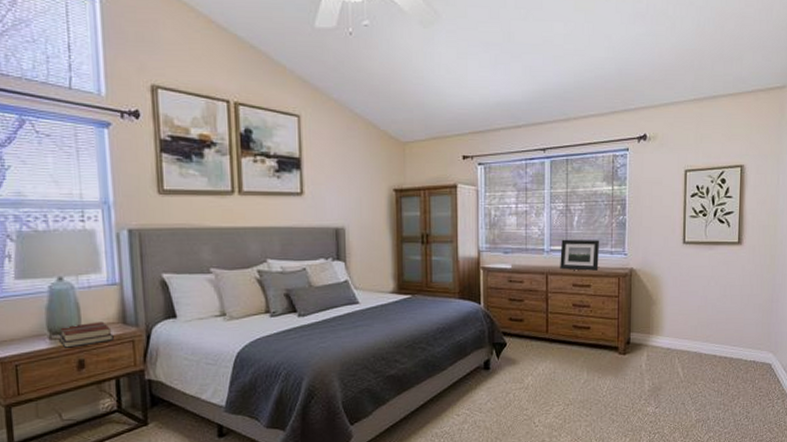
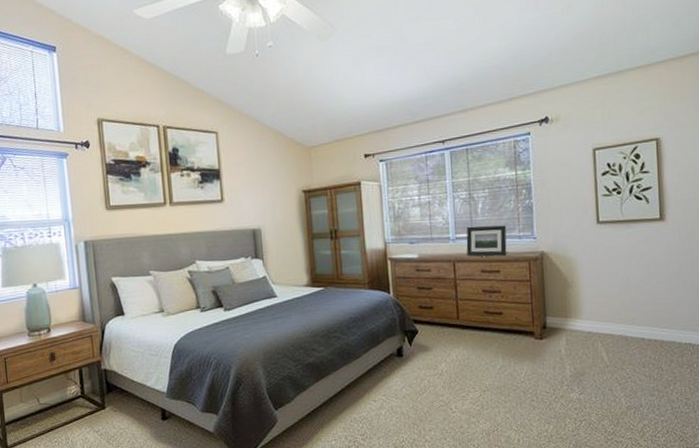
books: present [58,321,114,348] -> none [34,320,76,343]

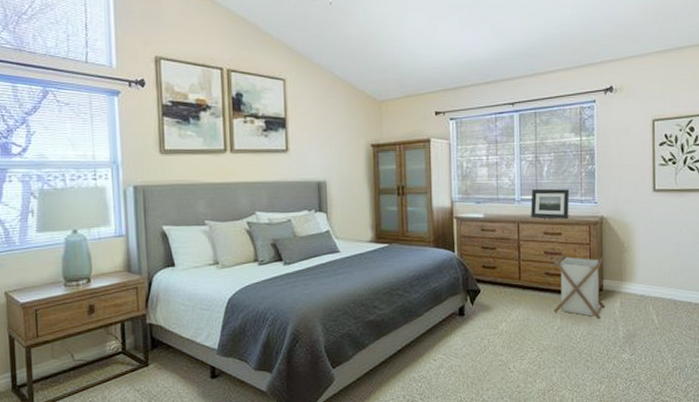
laundry basket: none [492,291,549,357] -> present [553,254,605,319]

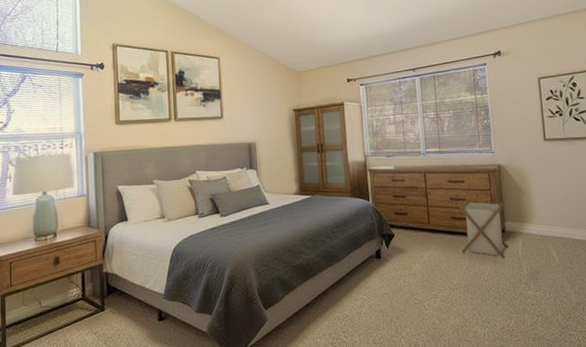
picture frame: present [531,188,570,219] -> none [435,141,470,169]

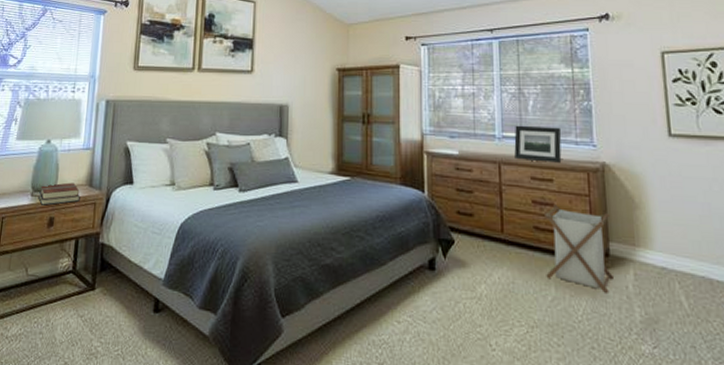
books: none [41,225,81,248] -> present [37,182,80,205]
picture frame: none [435,141,470,169] -> present [514,125,562,163]

